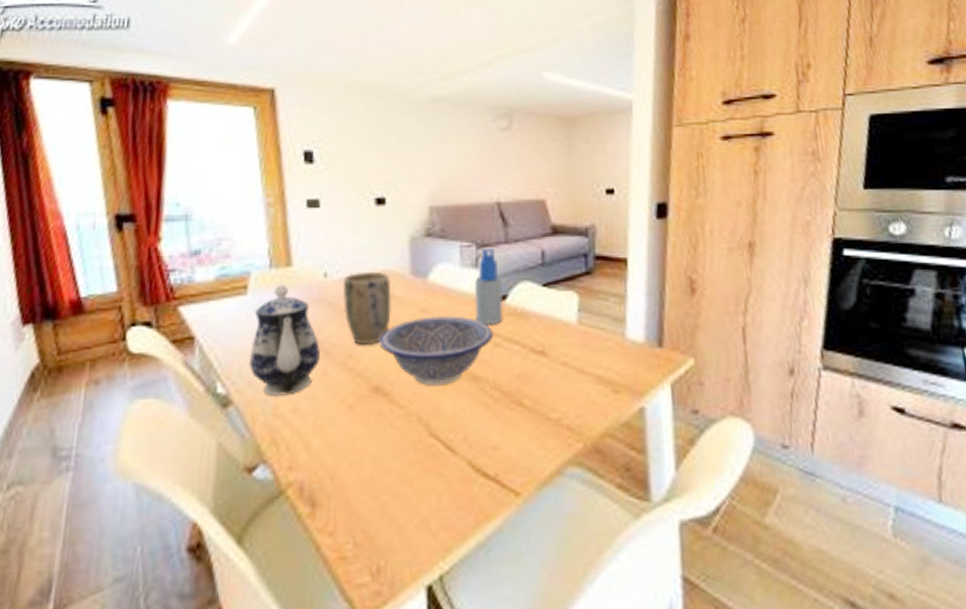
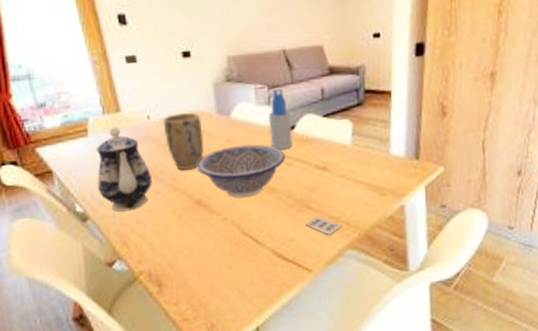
playing card: none [514,416,562,444] -> present [305,216,342,235]

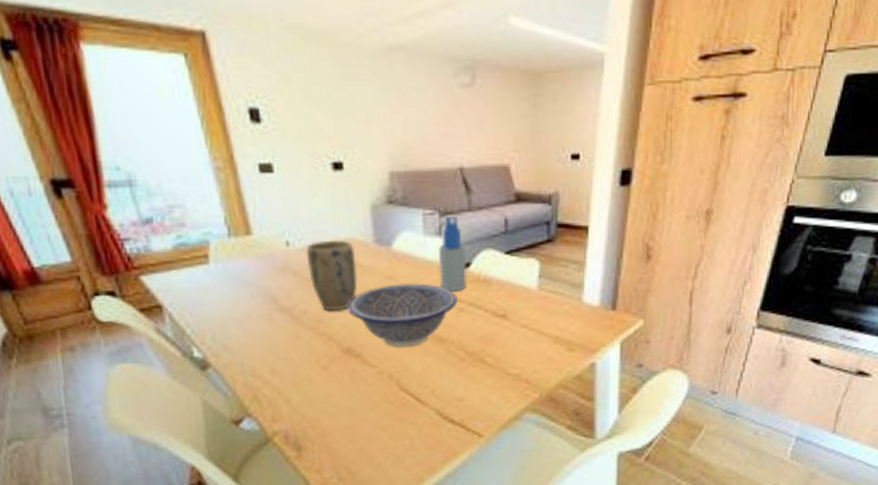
teapot: present [96,127,152,212] -> none [219,253,291,359]
playing card: present [305,216,342,235] -> none [478,372,521,395]

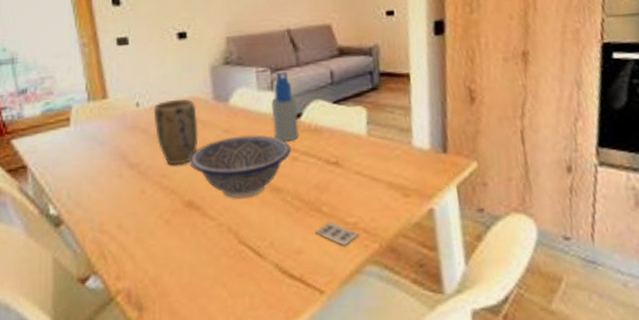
playing card: none [478,372,521,395] -> present [315,221,359,246]

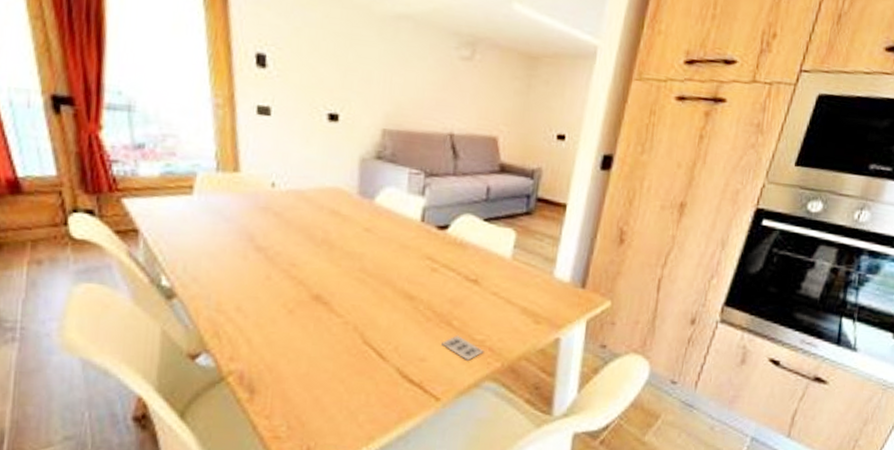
plant pot: present [153,99,198,165] -> none [289,185,339,257]
decorative bowl: present [189,135,291,199] -> none [322,237,432,301]
spray bottle: present [271,71,299,142] -> none [416,177,446,252]

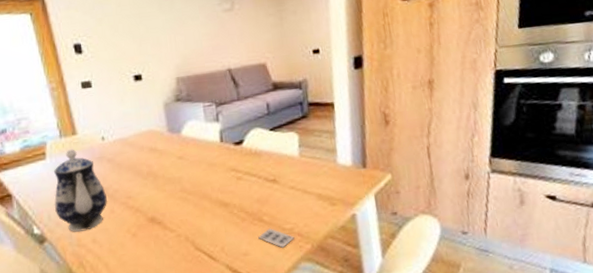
teapot: none [193,189,265,295] -> present [53,149,107,232]

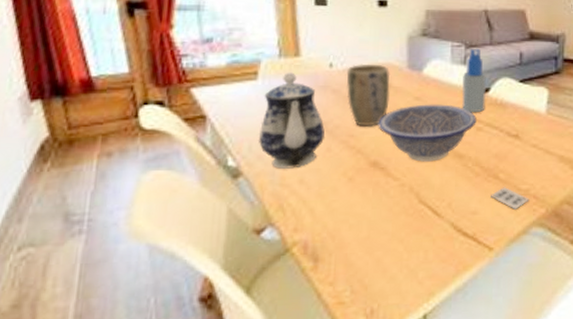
plant pot: none [116,132,157,188] -> present [346,64,391,126]
decorative bowl: none [150,160,236,214] -> present [378,104,477,162]
spray bottle: none [217,105,242,165] -> present [462,48,486,113]

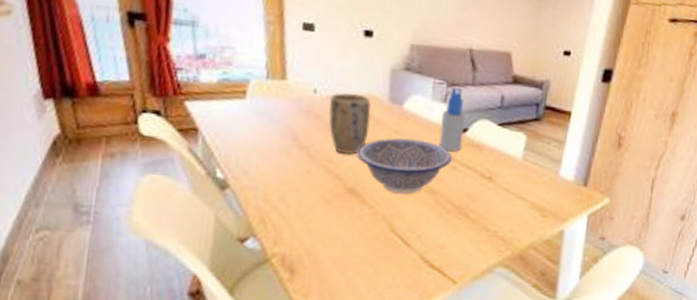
teapot: present [258,72,325,169] -> none [245,94,306,186]
playing card: present [491,187,530,209] -> none [459,226,497,249]

